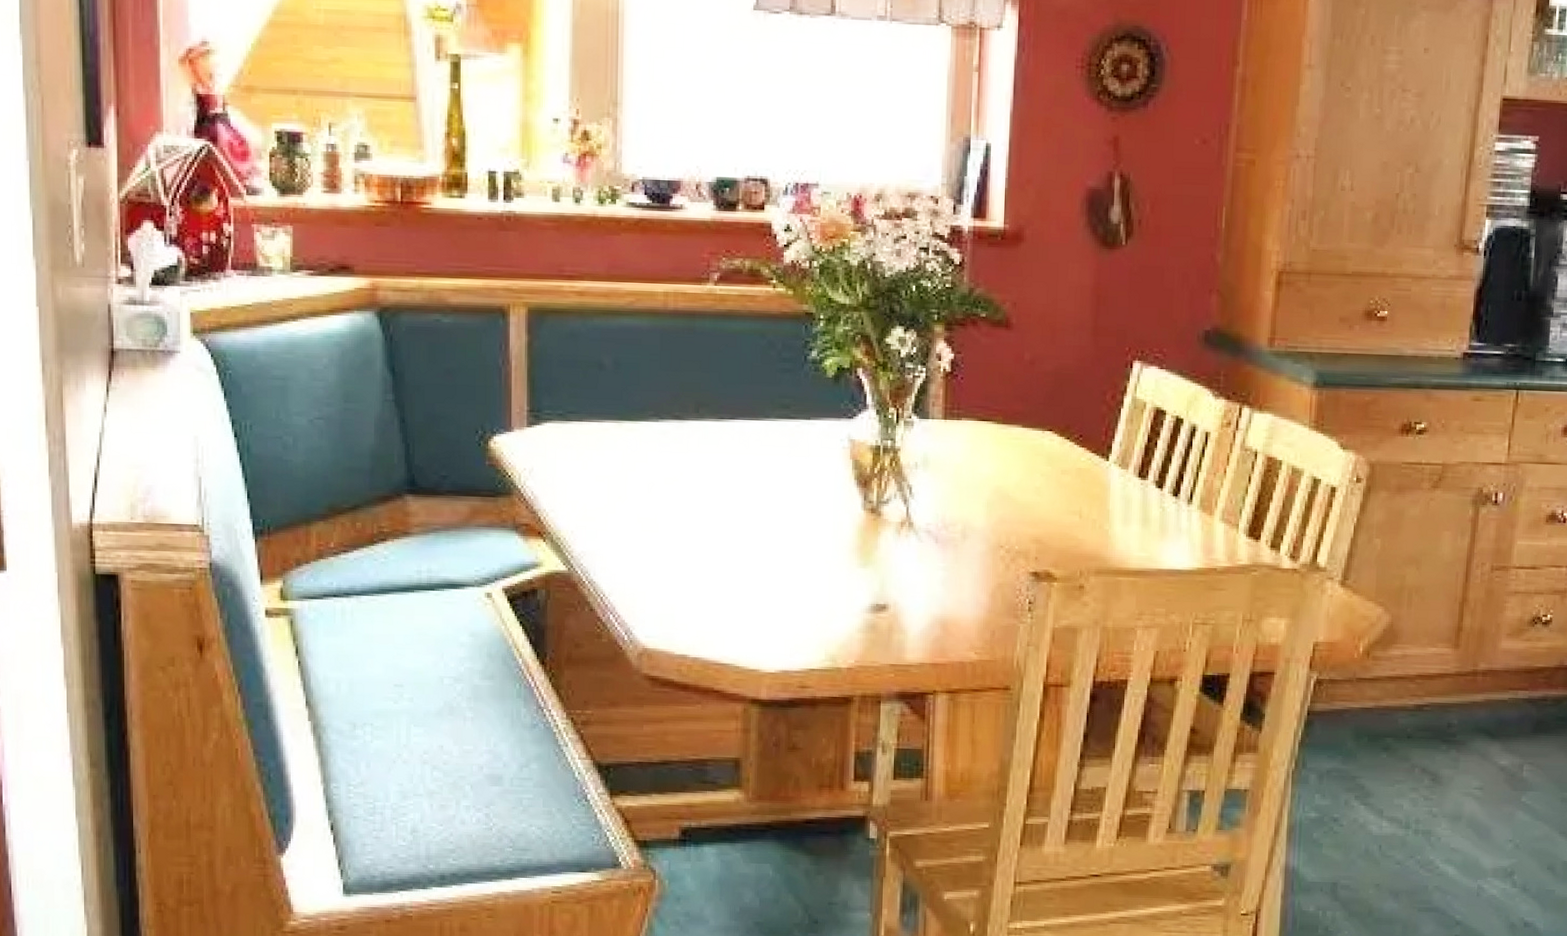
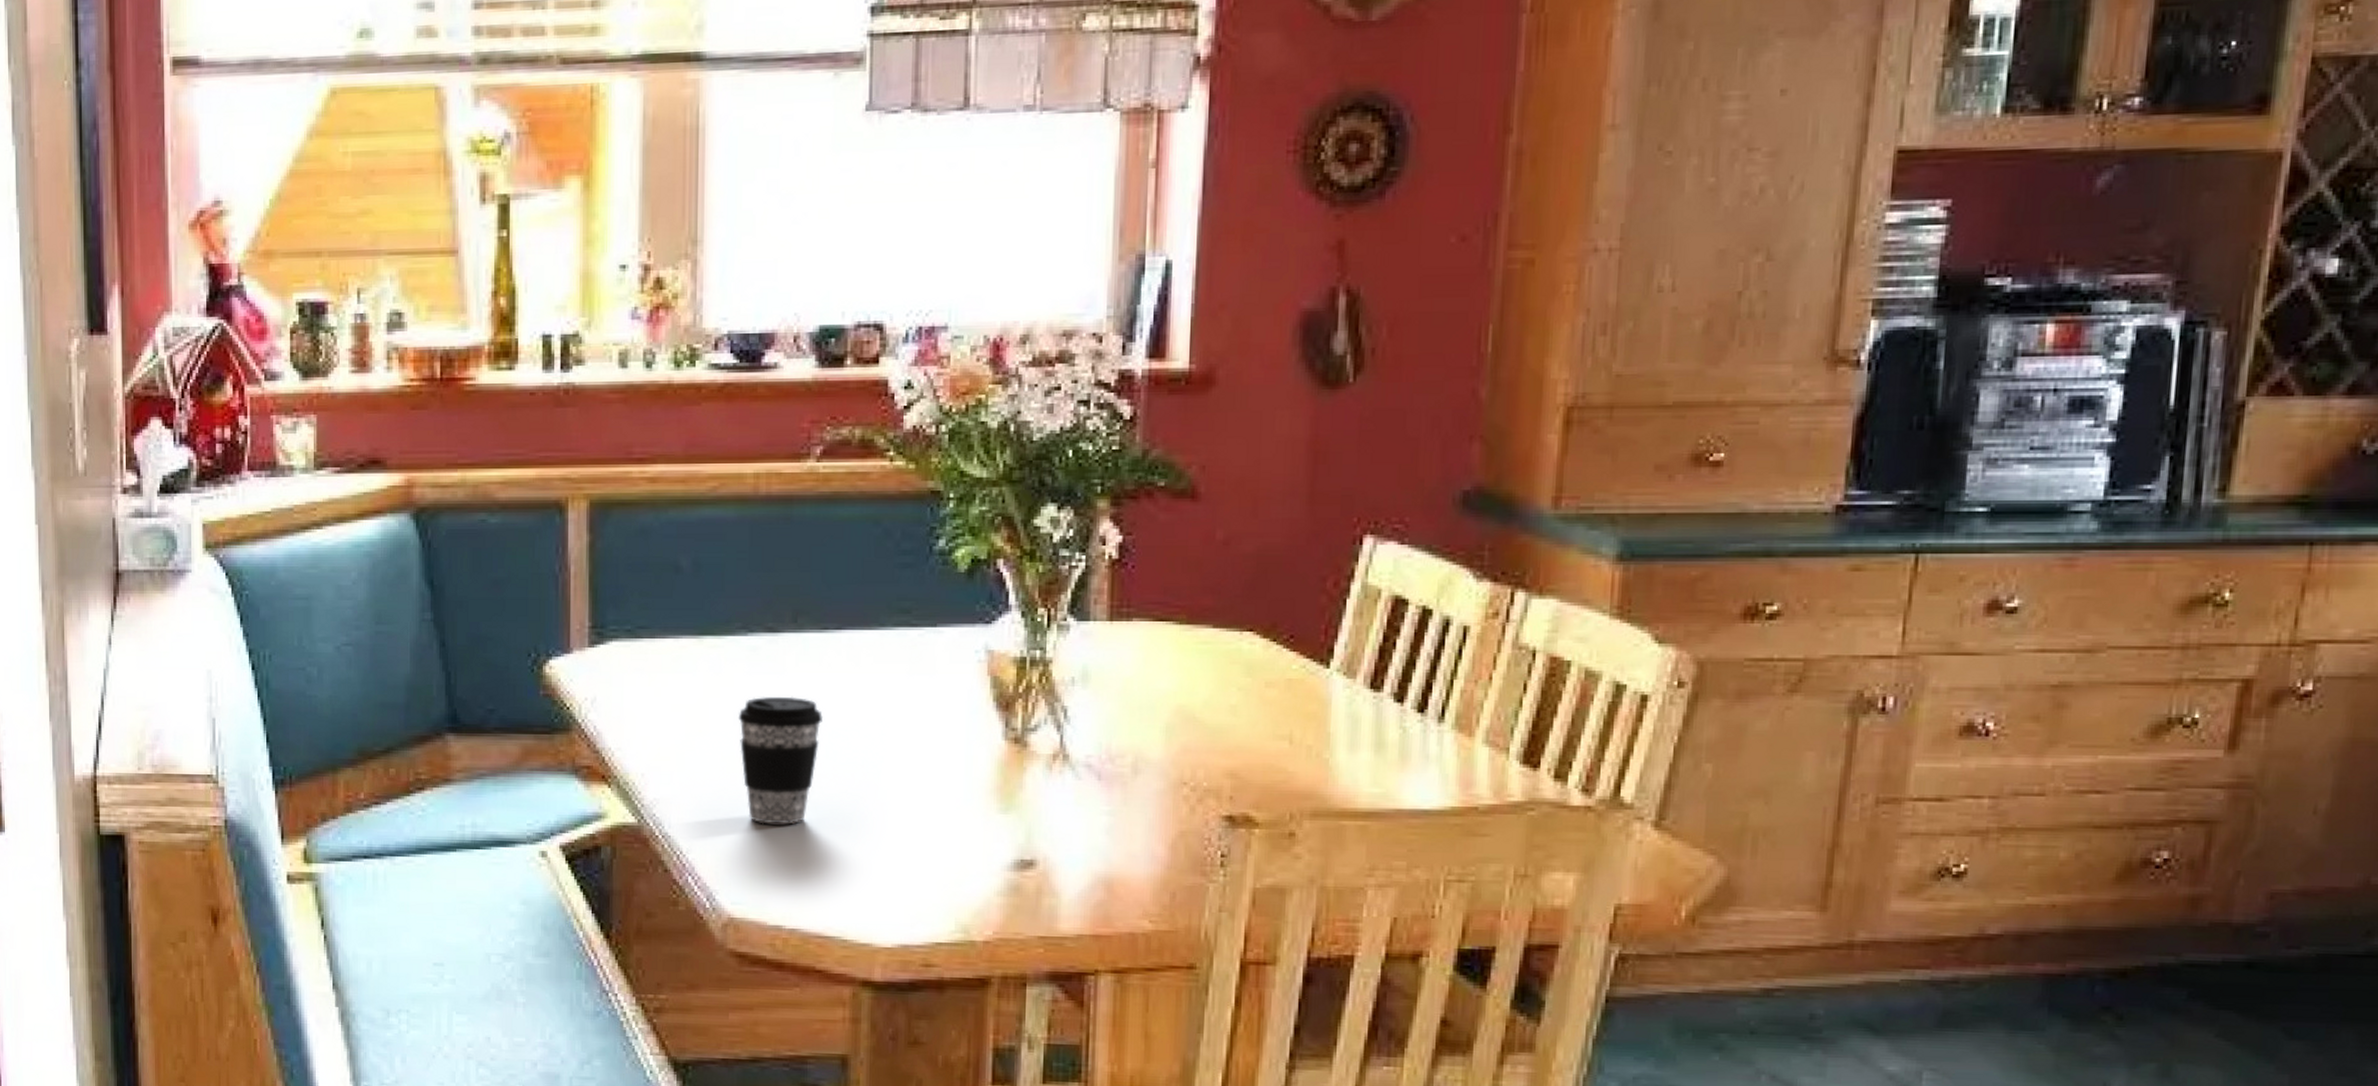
coffee cup: none [651,471,719,574] -> present [738,696,823,825]

